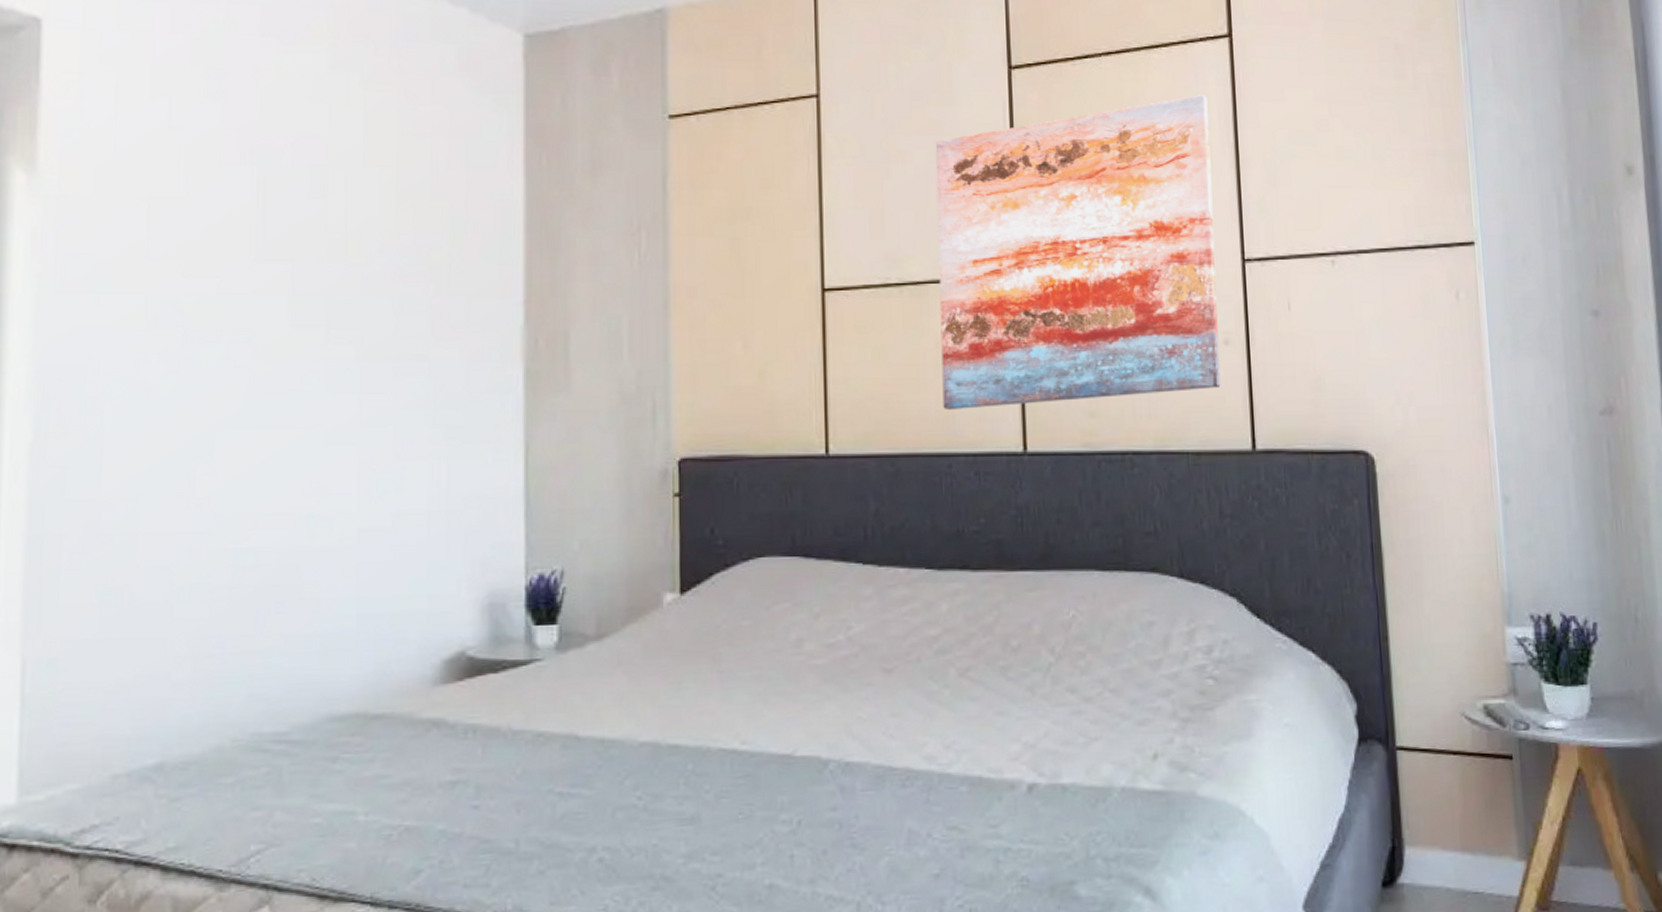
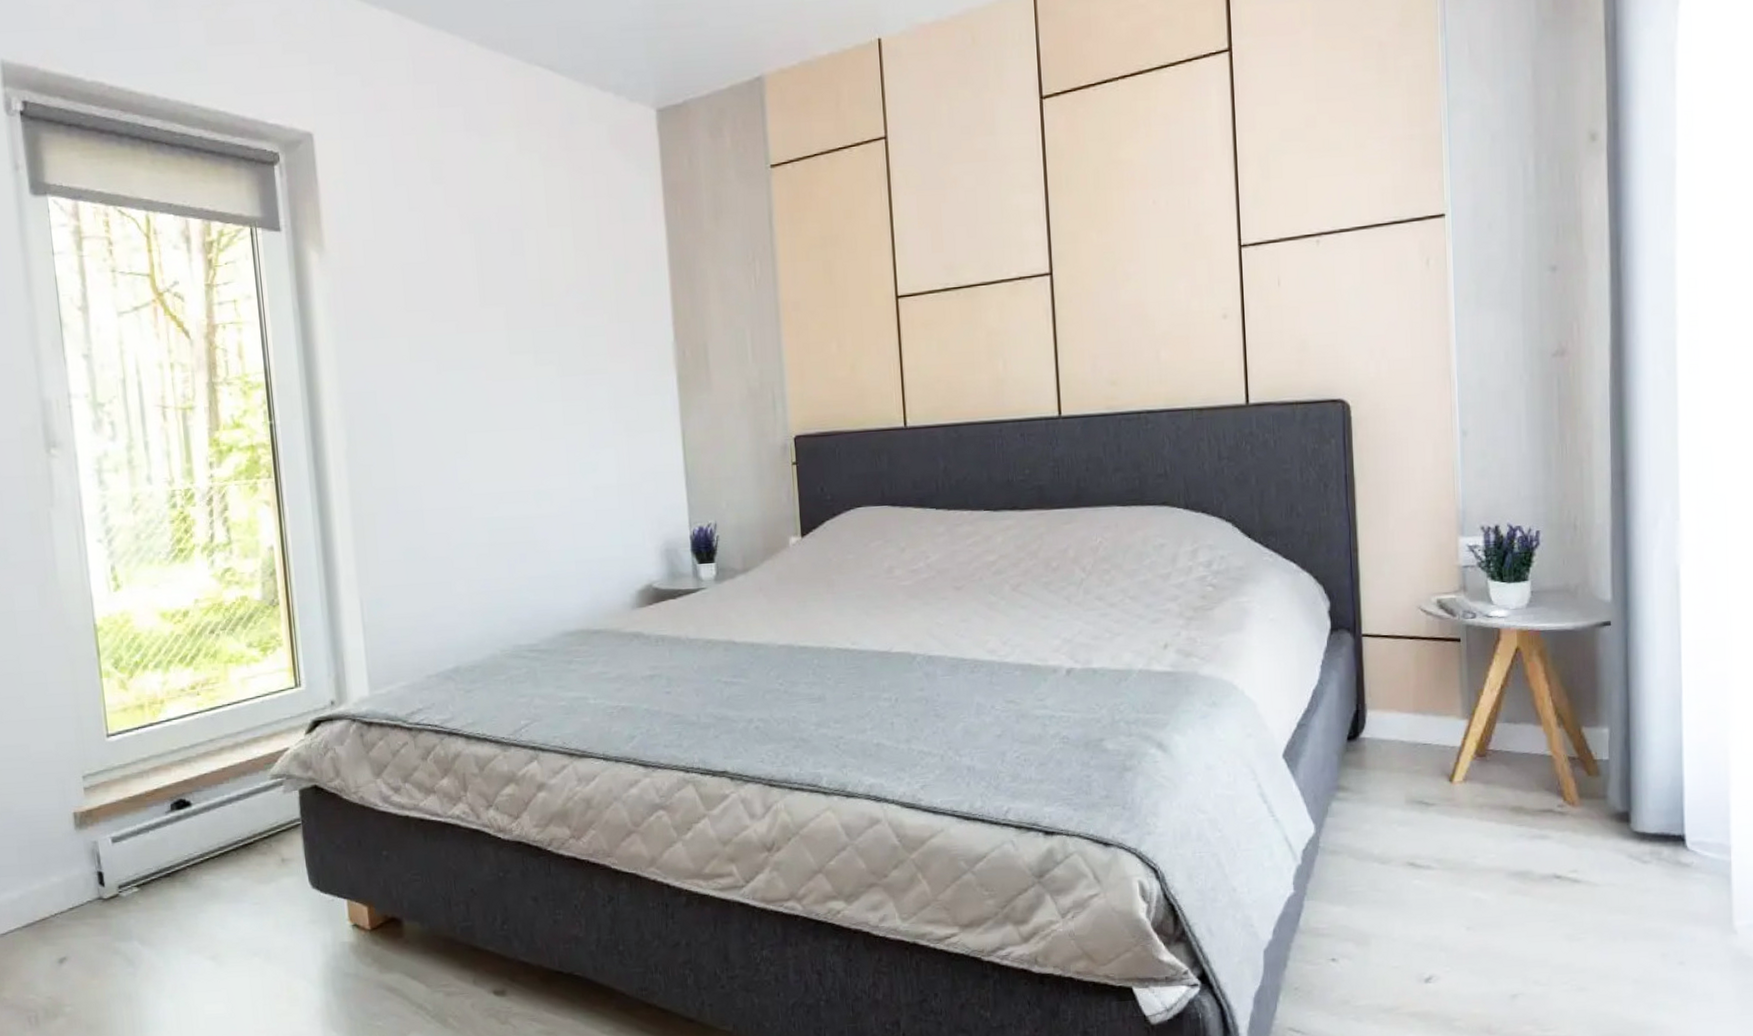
wall art: present [935,95,1221,411] -> none [981,105,1220,387]

